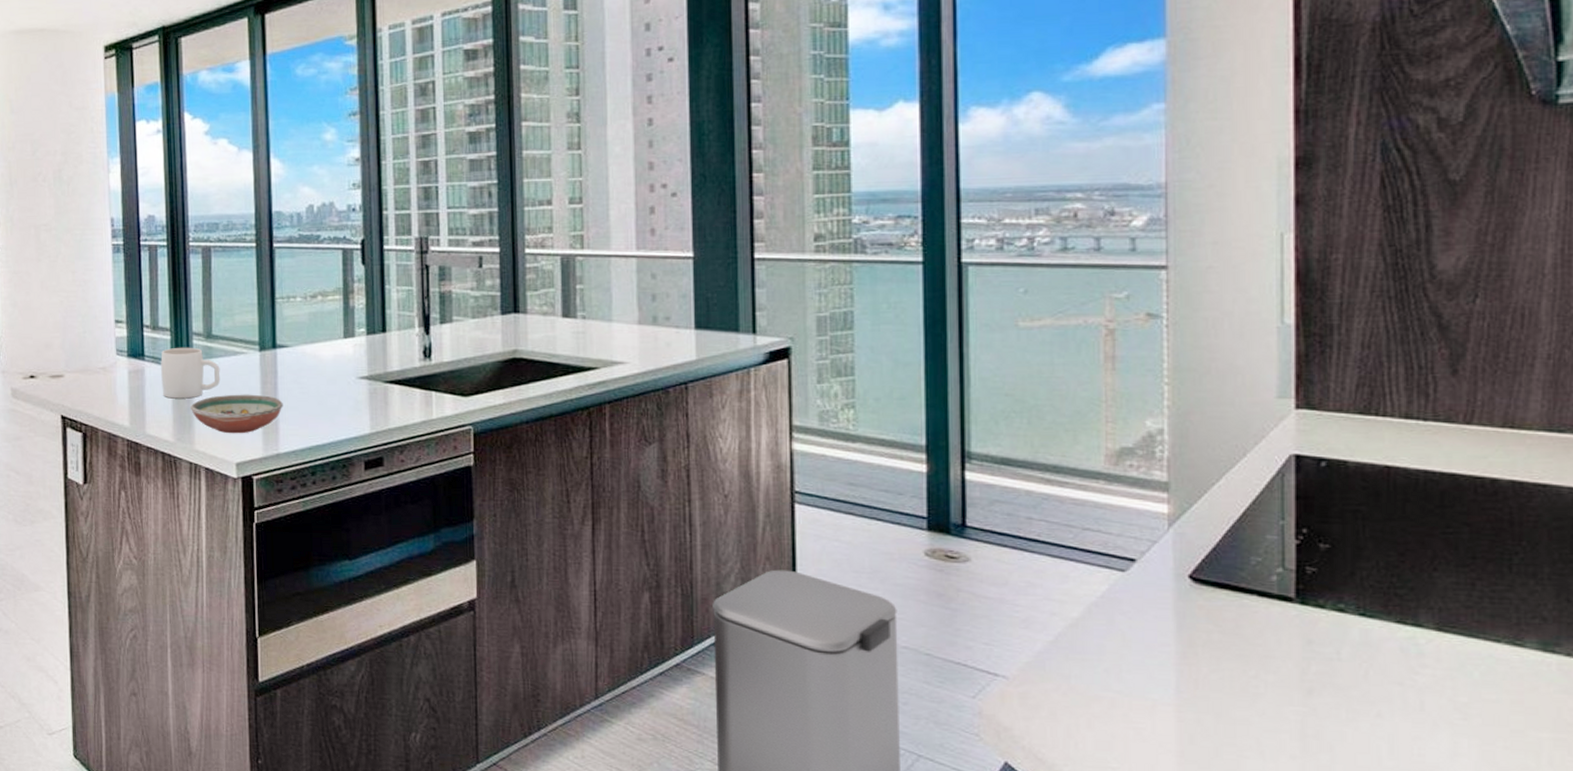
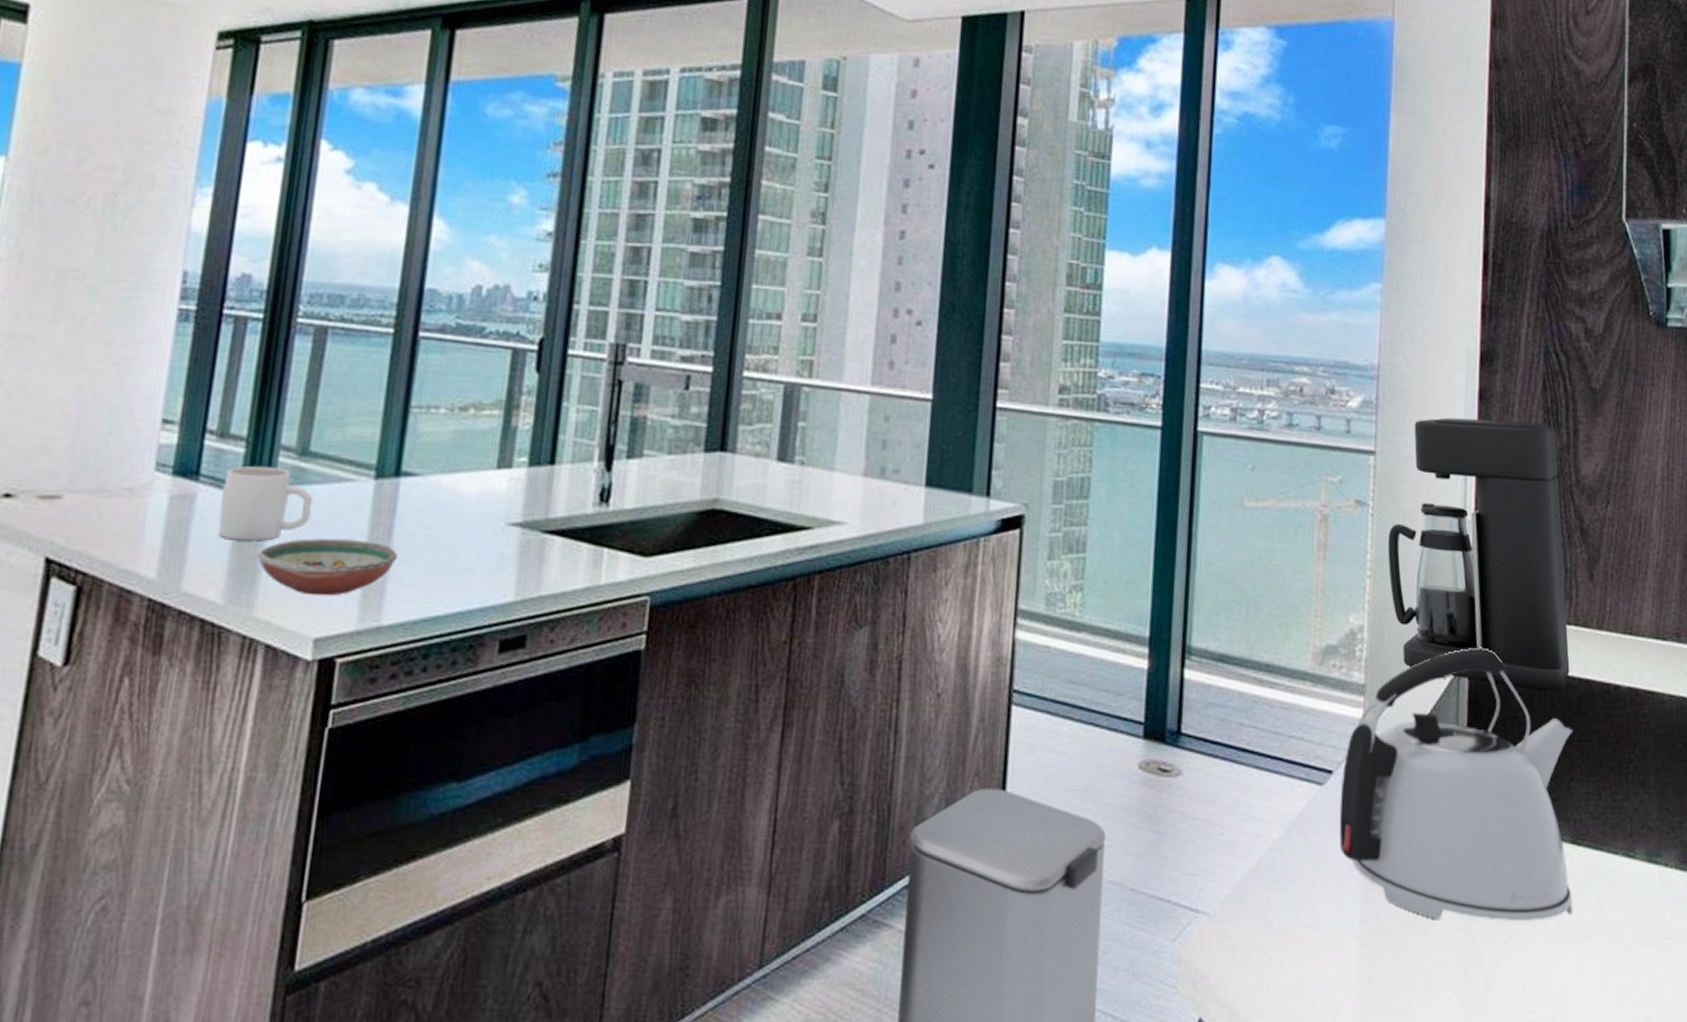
kettle: none [1145,445,1439,700] -> present [1339,647,1574,921]
coffee maker: none [1188,222,1428,485] -> present [1388,417,1570,691]

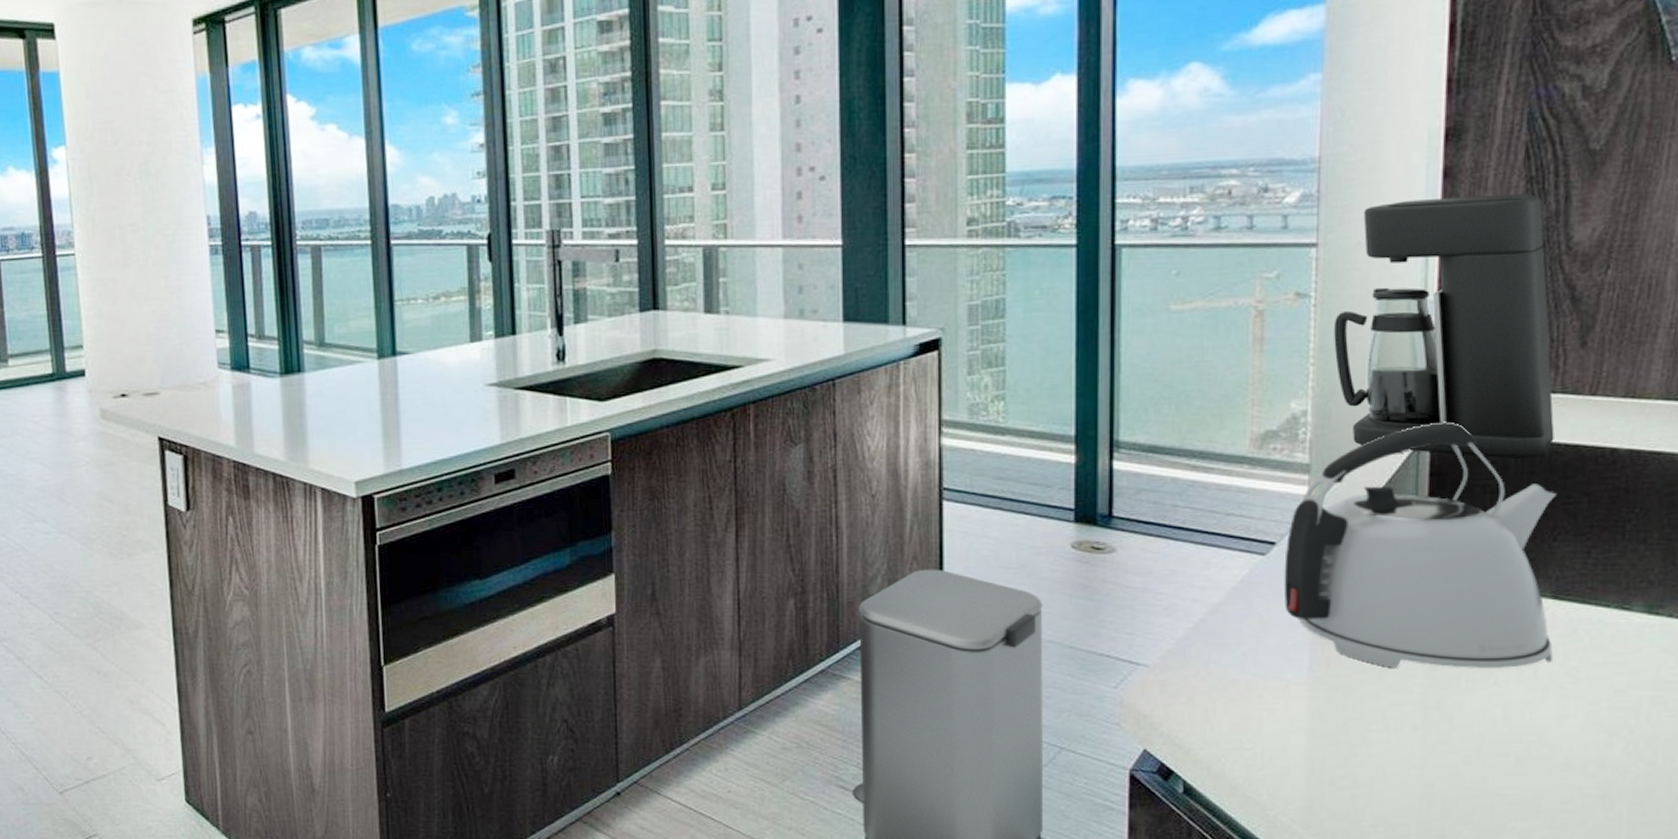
mug: present [218,465,313,542] -> none [268,357,336,414]
decorative bowl: present [256,538,398,596] -> none [302,406,405,450]

